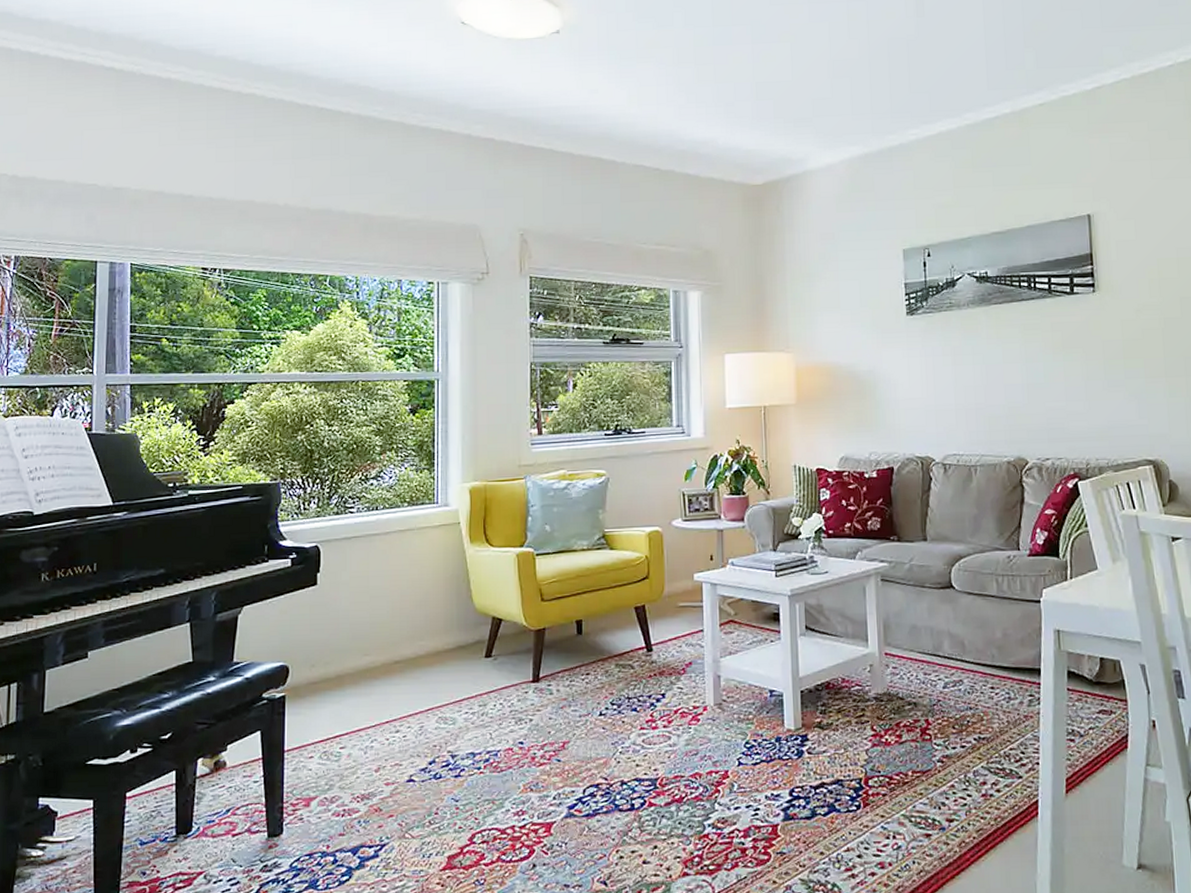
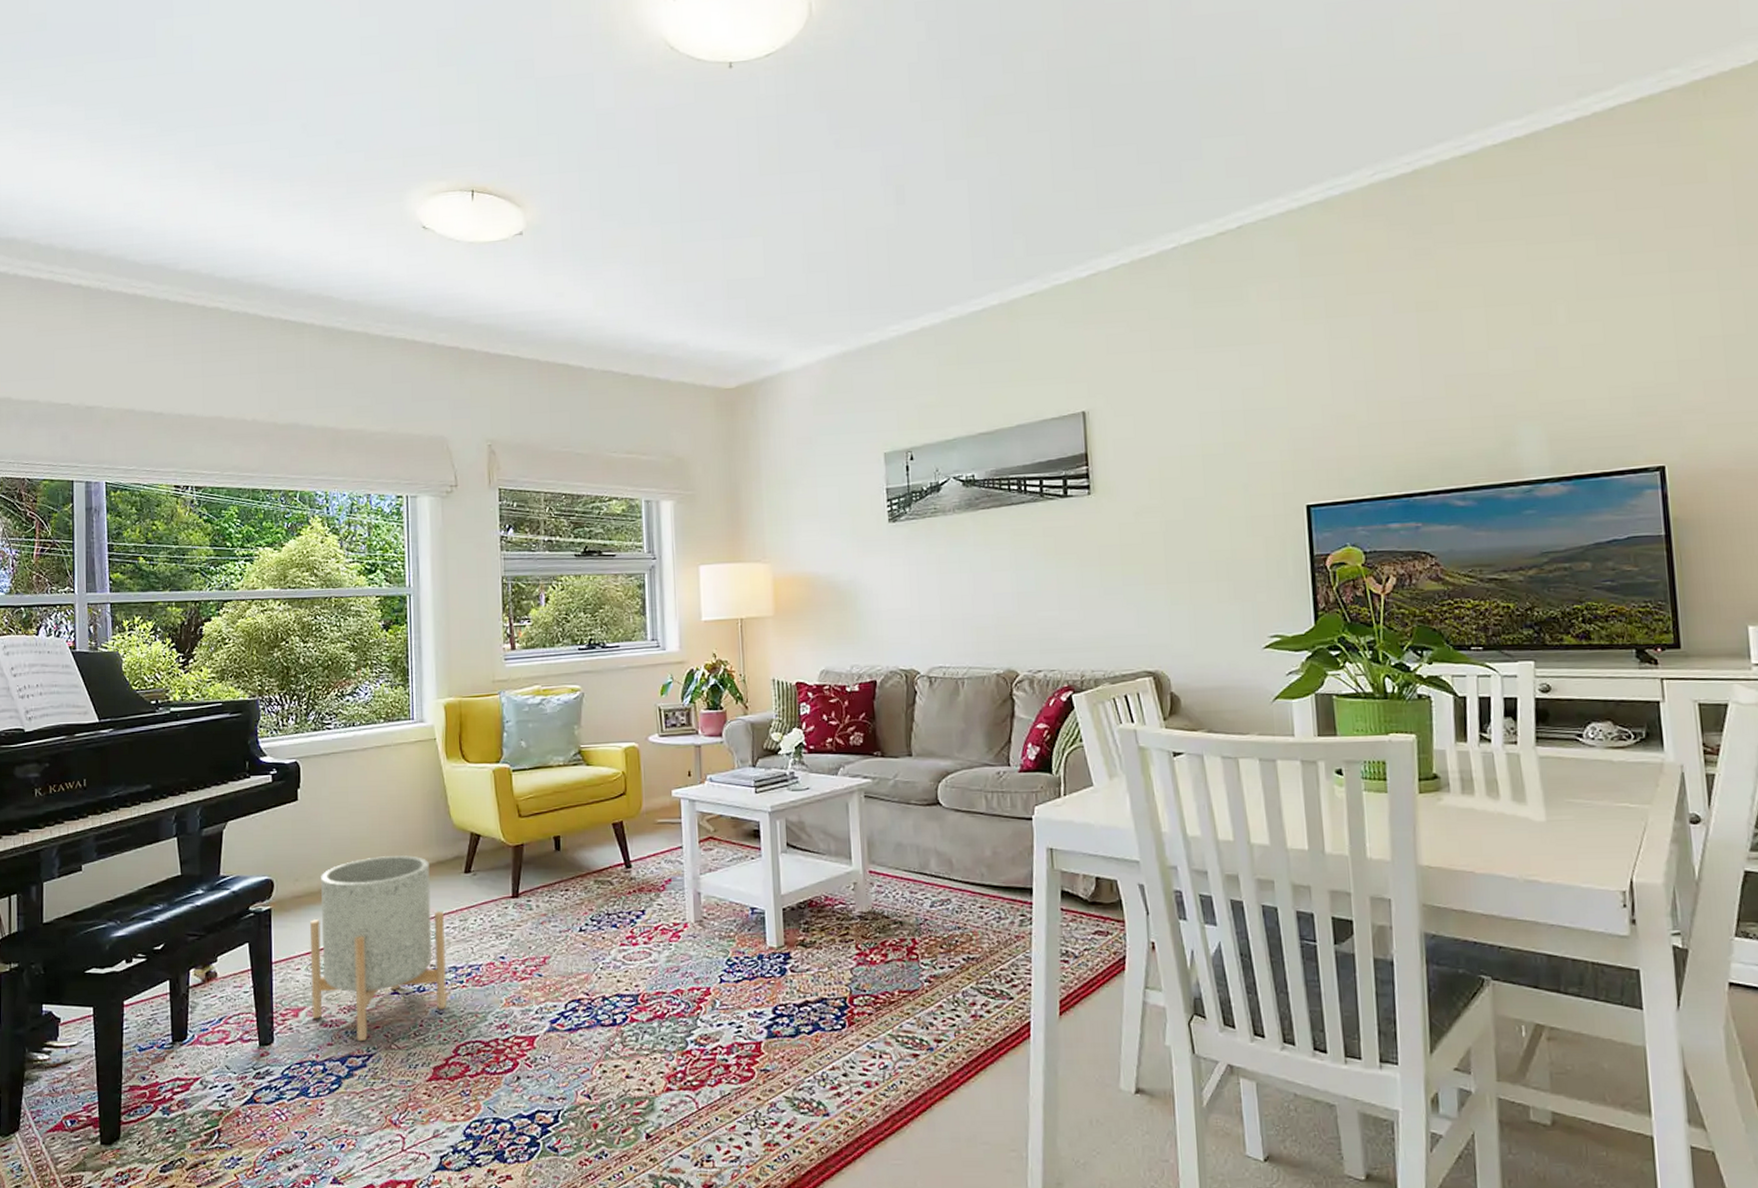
planter: none [323,639,464,831] -> present [309,854,447,1042]

